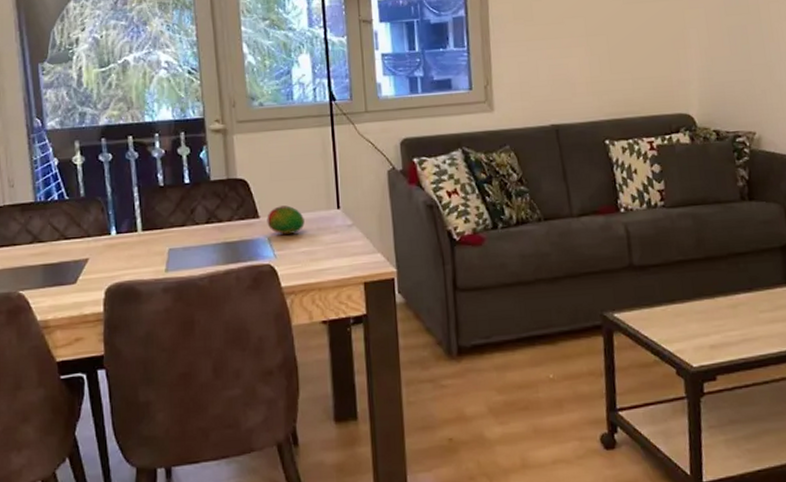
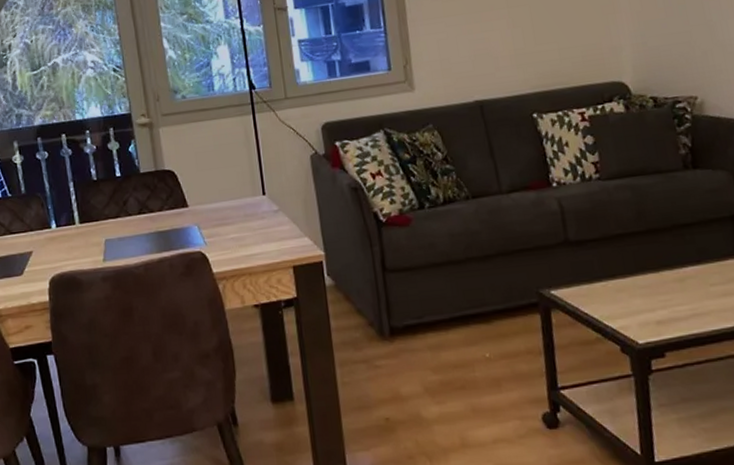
fruit: present [267,205,305,235] -> none [195,193,232,222]

